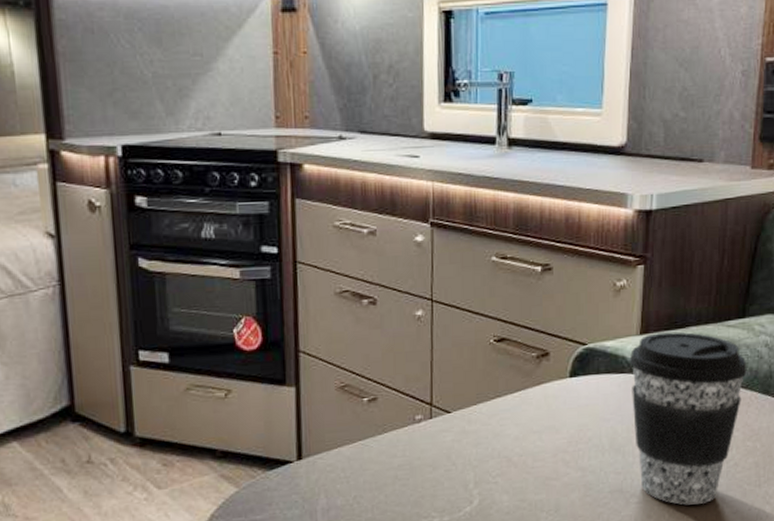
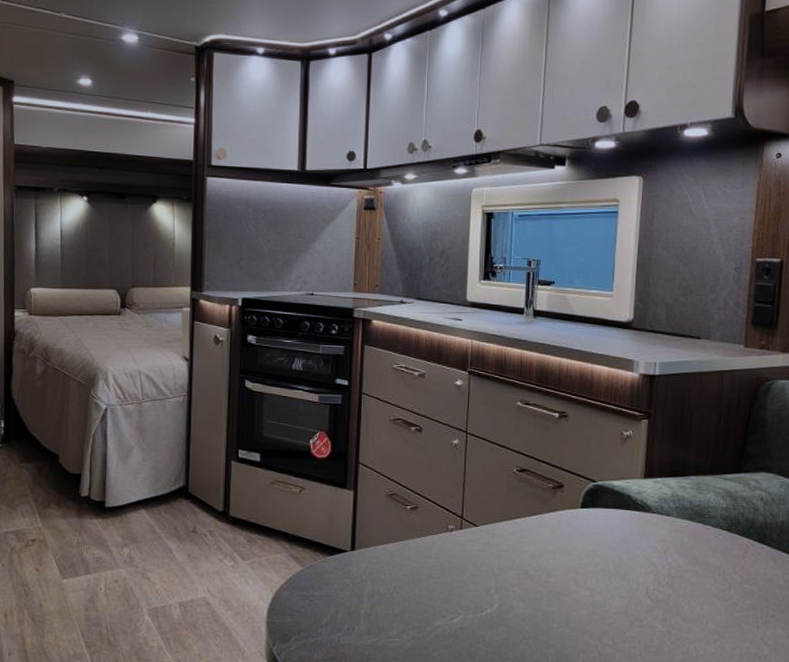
coffee cup: present [629,331,747,505] -> none [634,478,743,636]

